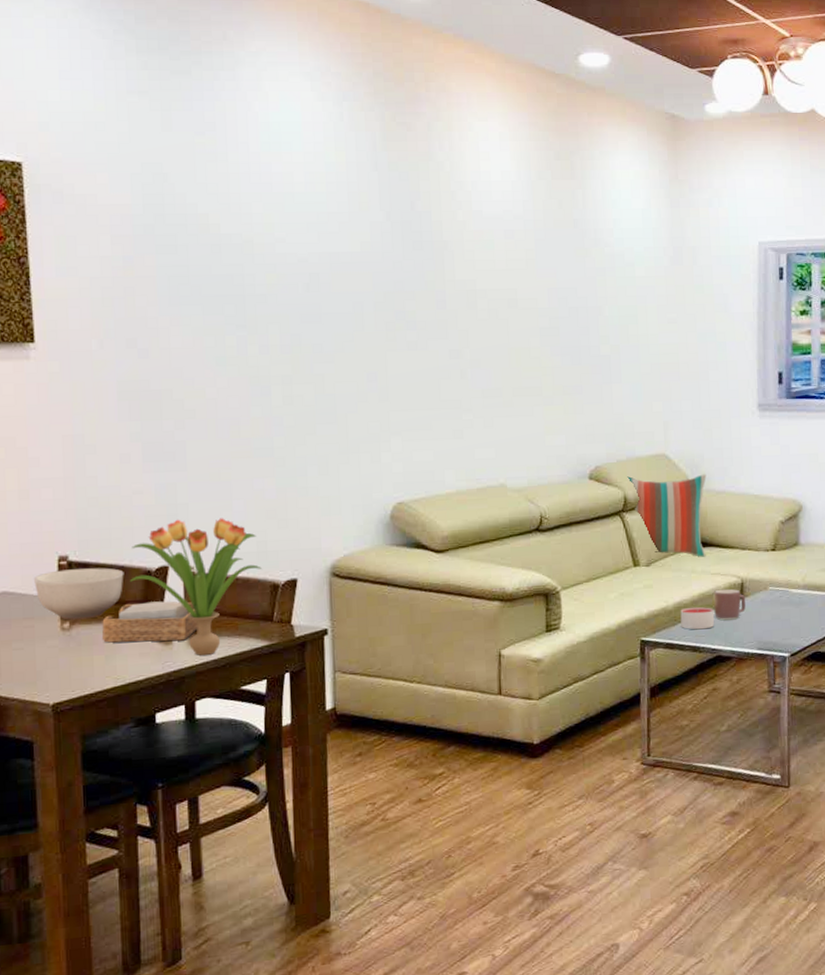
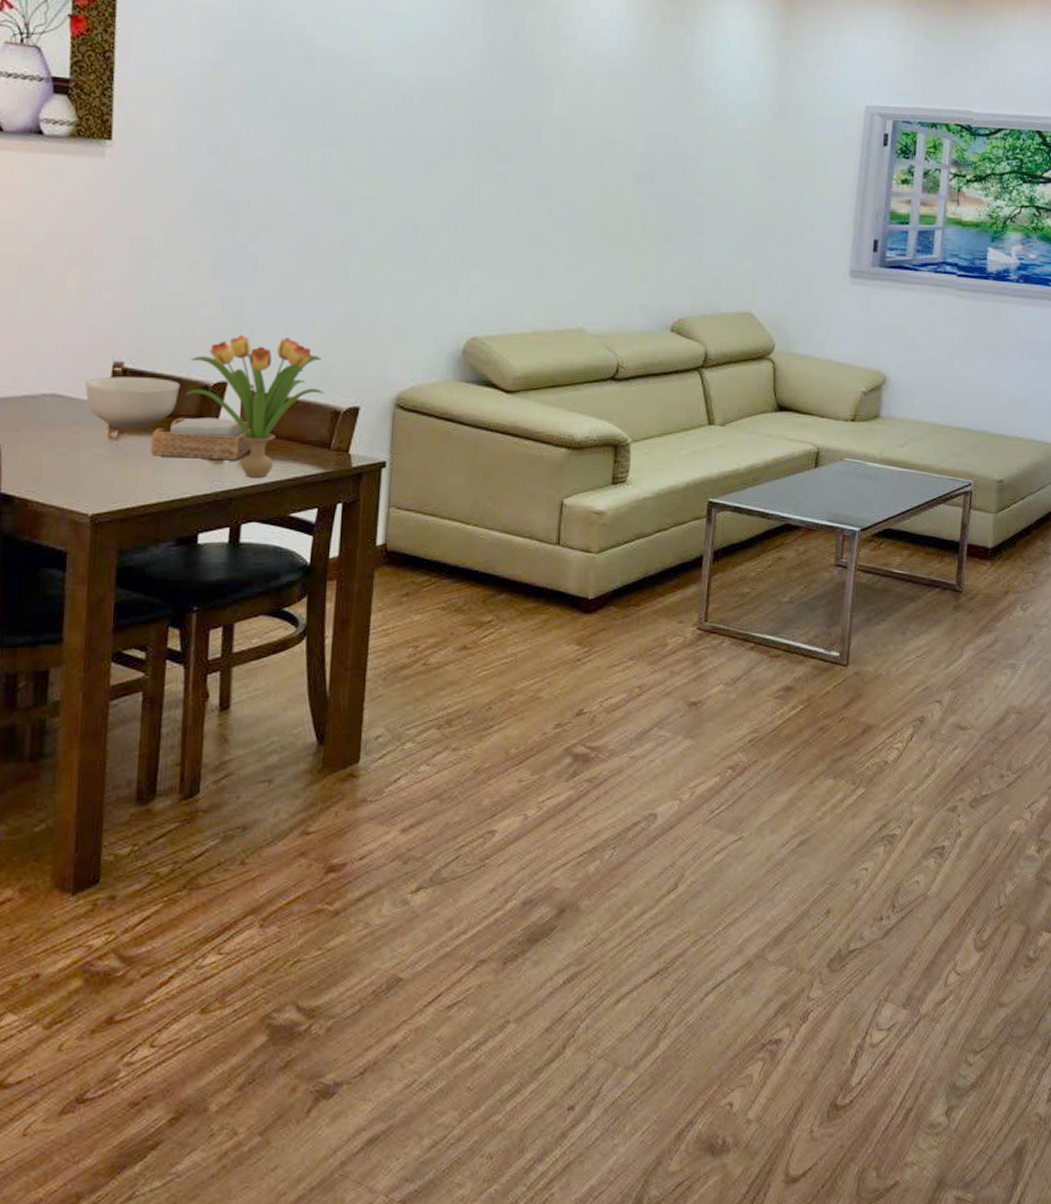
pillow: present [627,474,707,557] -> none [710,332,791,421]
candle: present [680,606,715,630] -> none [751,471,787,496]
mug: present [713,588,746,621] -> none [787,456,819,489]

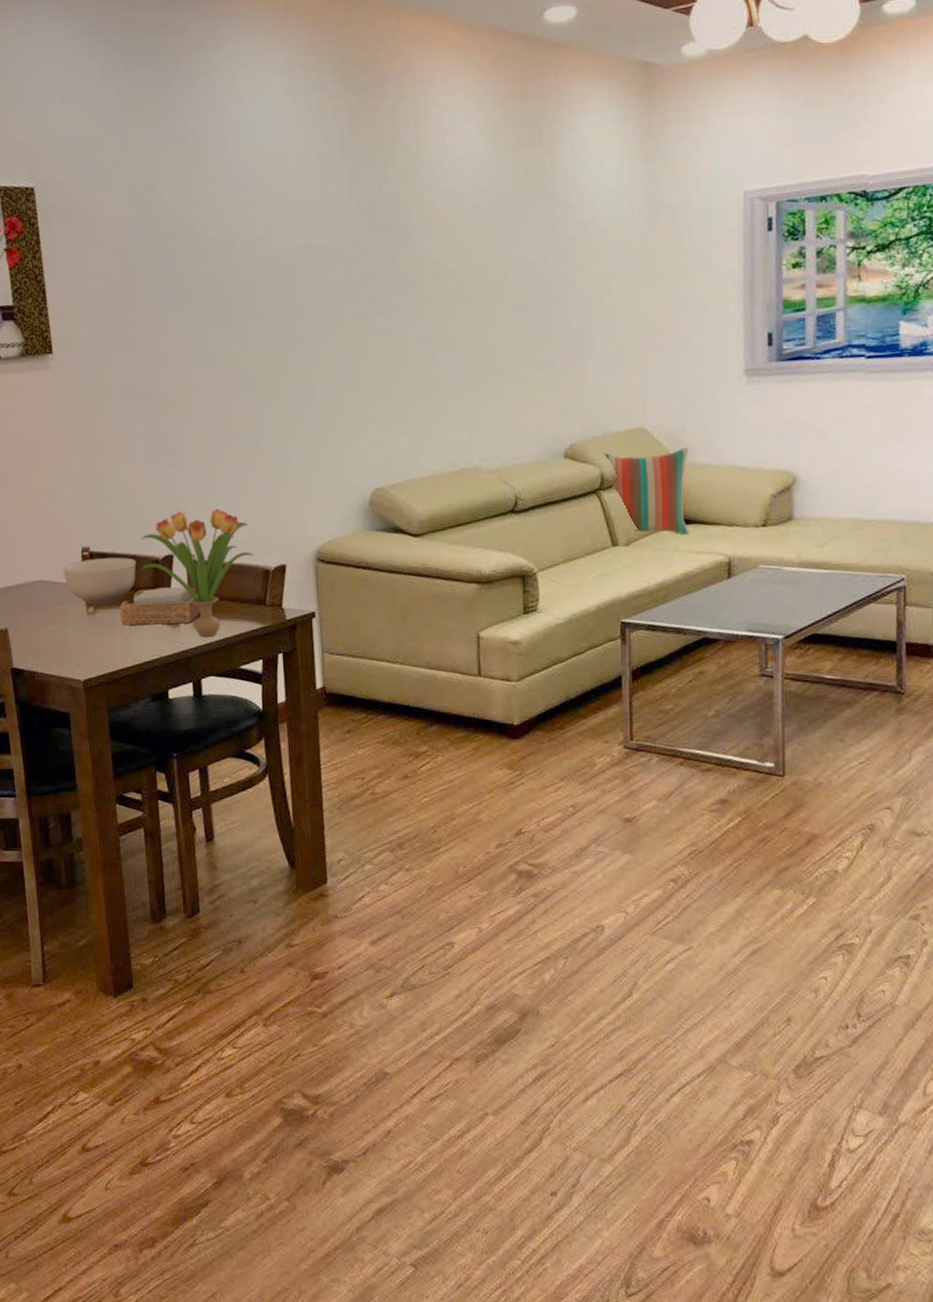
pillow: none [710,332,791,421] -> present [604,447,690,535]

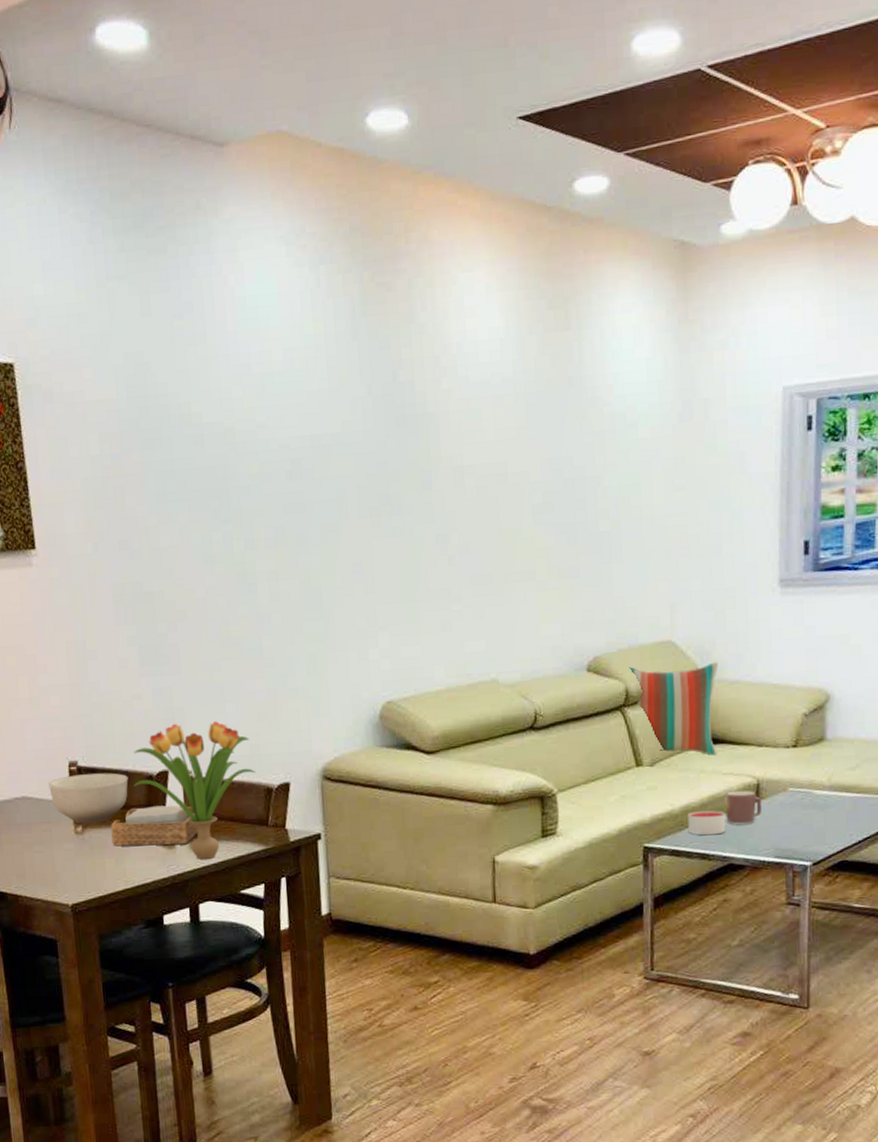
candle: none [662,587,700,611] -> present [687,810,726,836]
mug: none [698,567,734,602] -> present [725,790,762,826]

